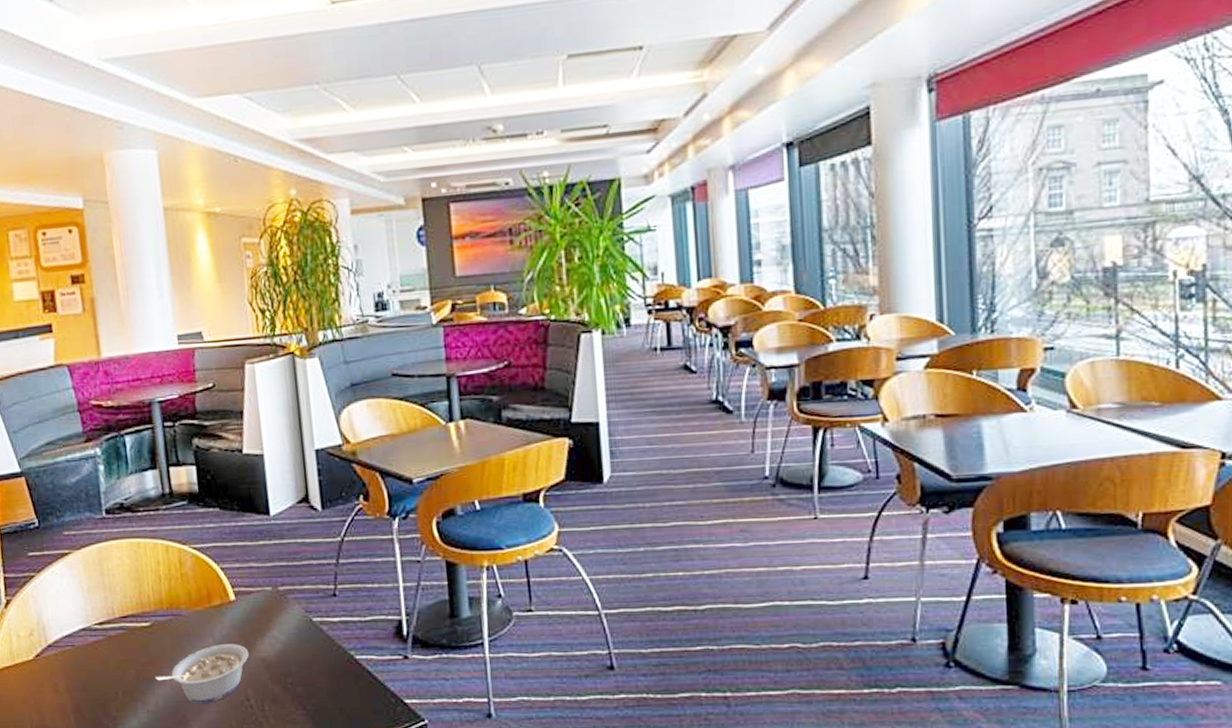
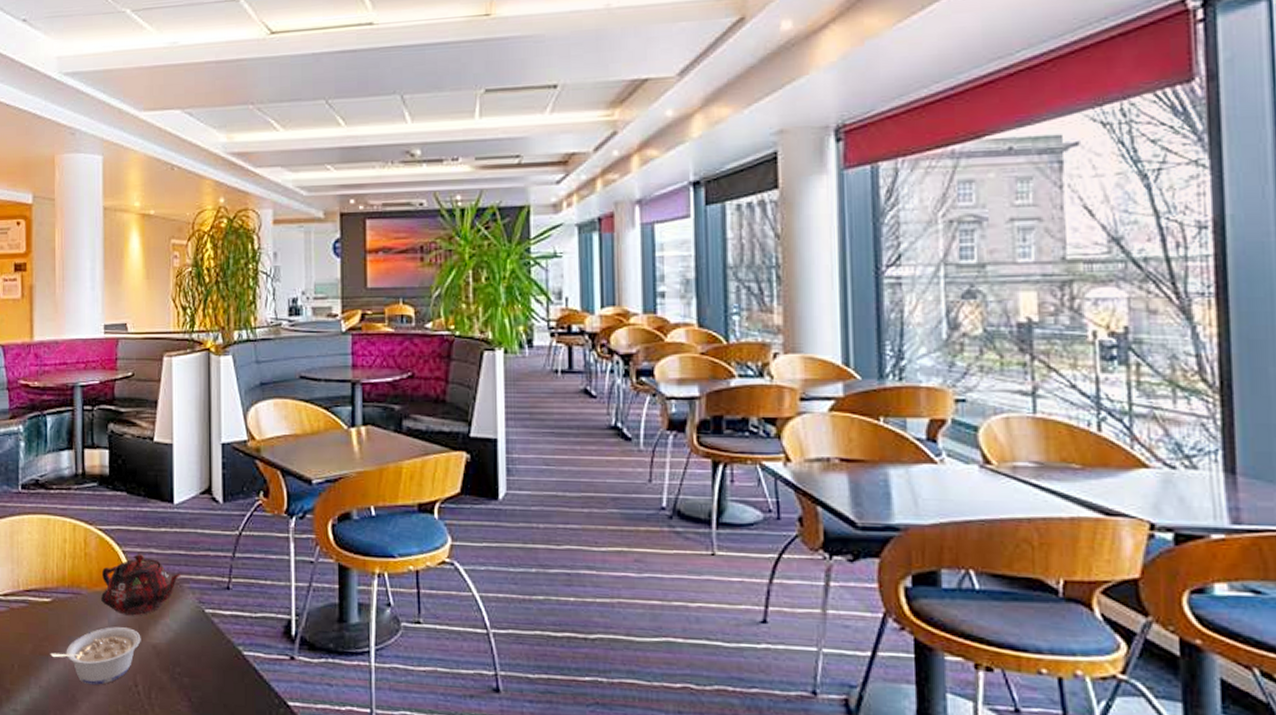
teapot: none [200,569,284,632] -> present [100,554,181,616]

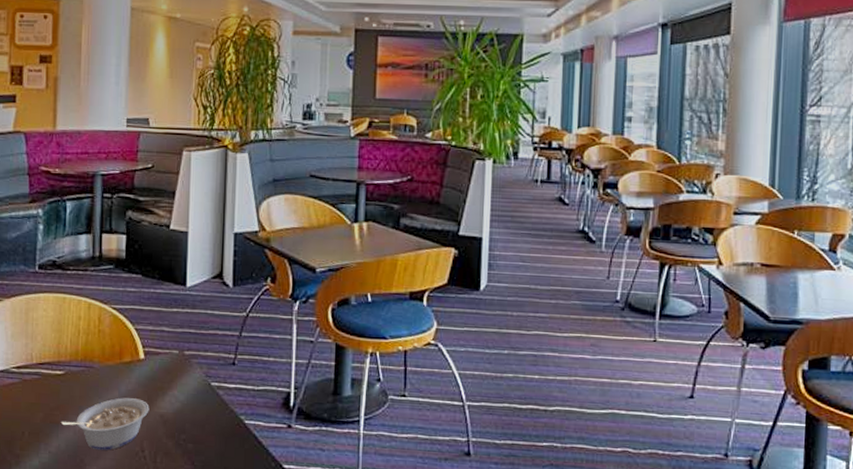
teapot: present [100,554,181,616] -> none [112,332,190,388]

